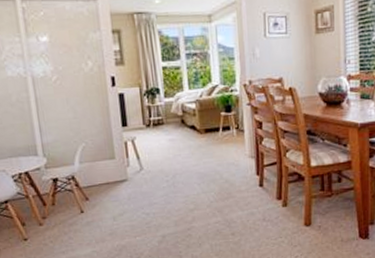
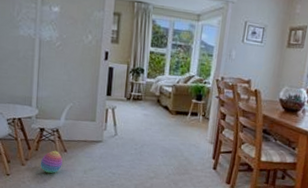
stacking toy: none [60,201,87,229] -> present [40,150,63,174]

